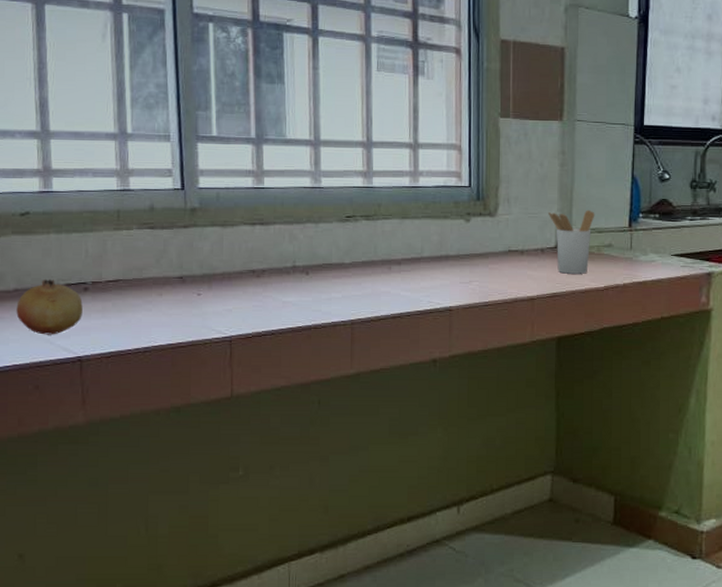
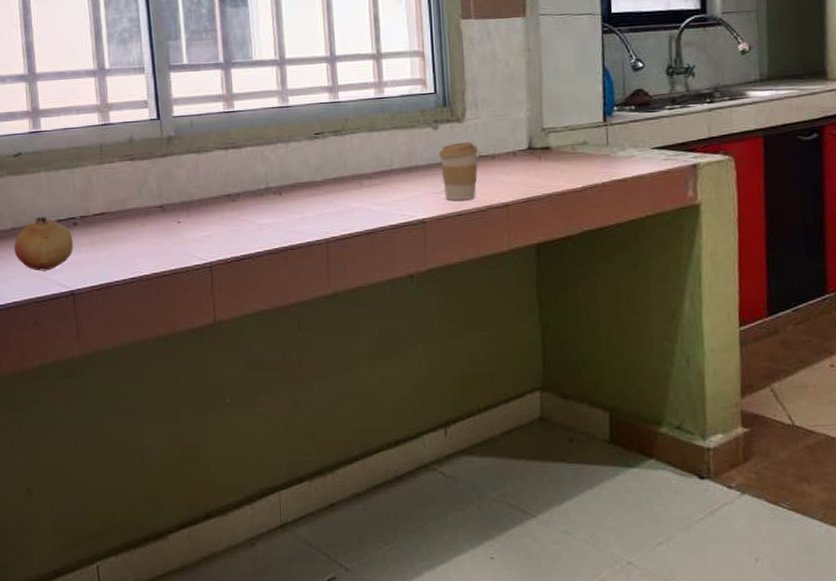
coffee cup: none [468,236,508,291] -> present [438,141,479,200]
utensil holder: present [548,210,595,274] -> none [518,107,567,176]

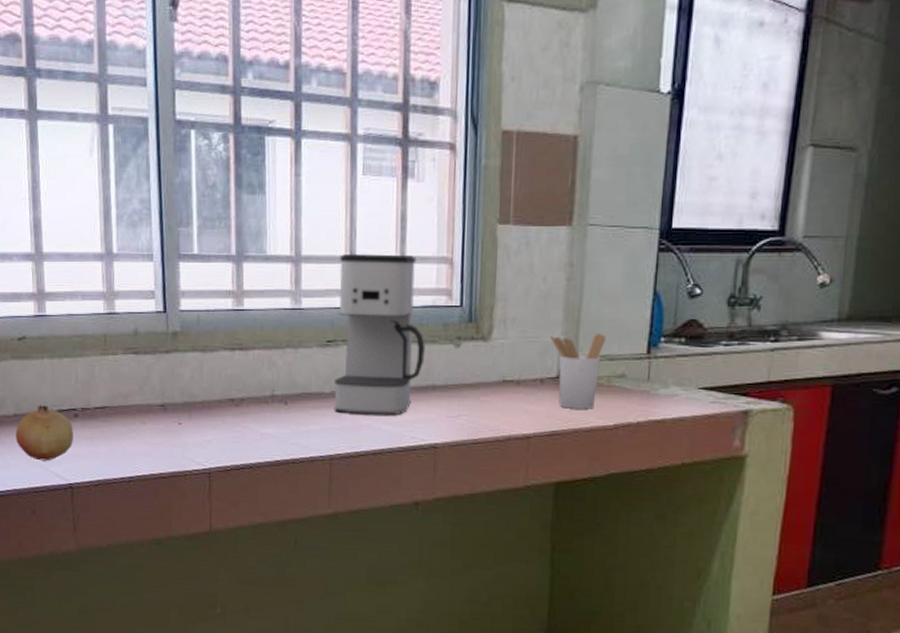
coffee maker: none [321,52,407,198] -> present [334,254,426,414]
coffee cup: present [438,141,479,200] -> none [457,363,503,427]
utensil holder: none [518,107,567,176] -> present [551,333,607,409]

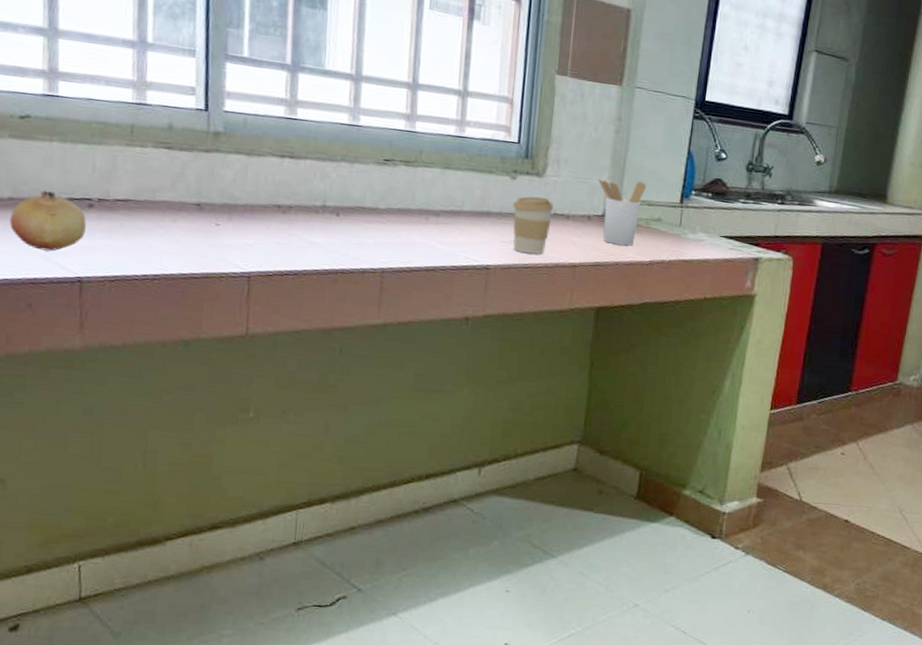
coffee maker: present [334,254,426,414] -> none [388,80,483,236]
coffee cup: none [457,363,503,427] -> present [512,196,554,254]

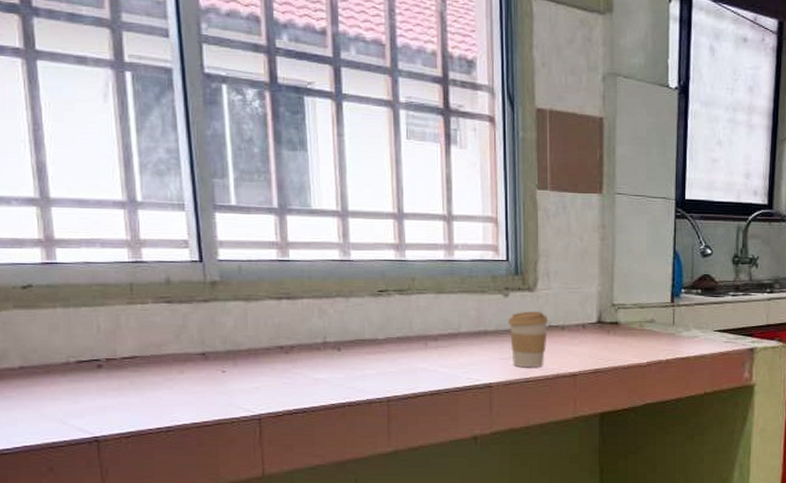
fruit: present [9,189,86,252] -> none [23,355,97,415]
utensil holder: present [598,179,647,246] -> none [589,285,637,350]

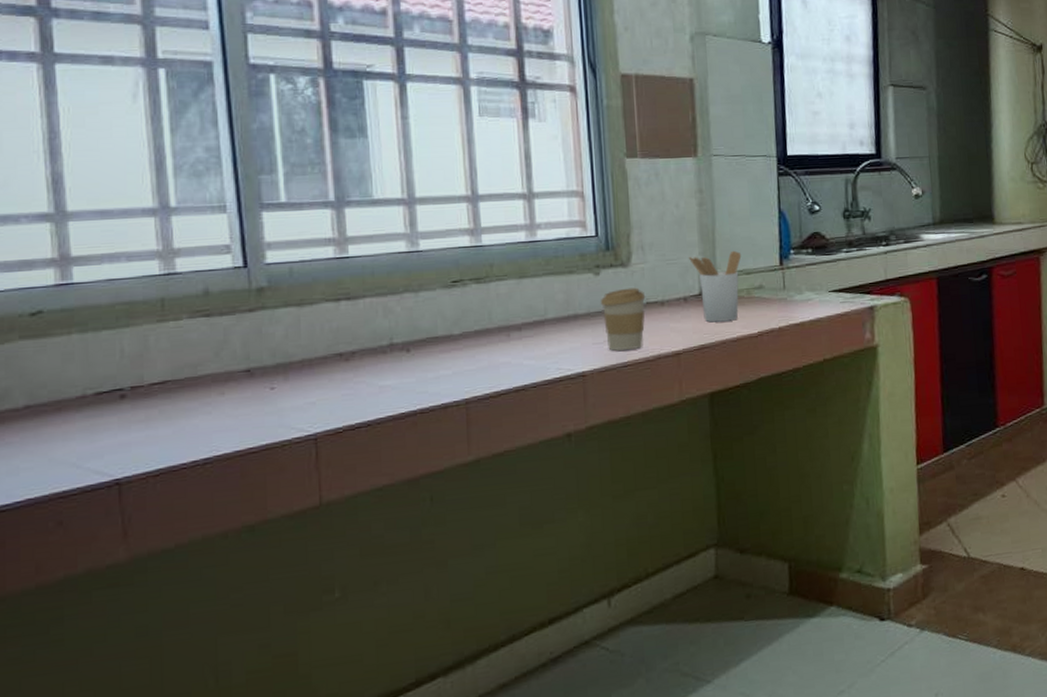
utensil holder: none [589,285,637,350] -> present [689,250,742,323]

